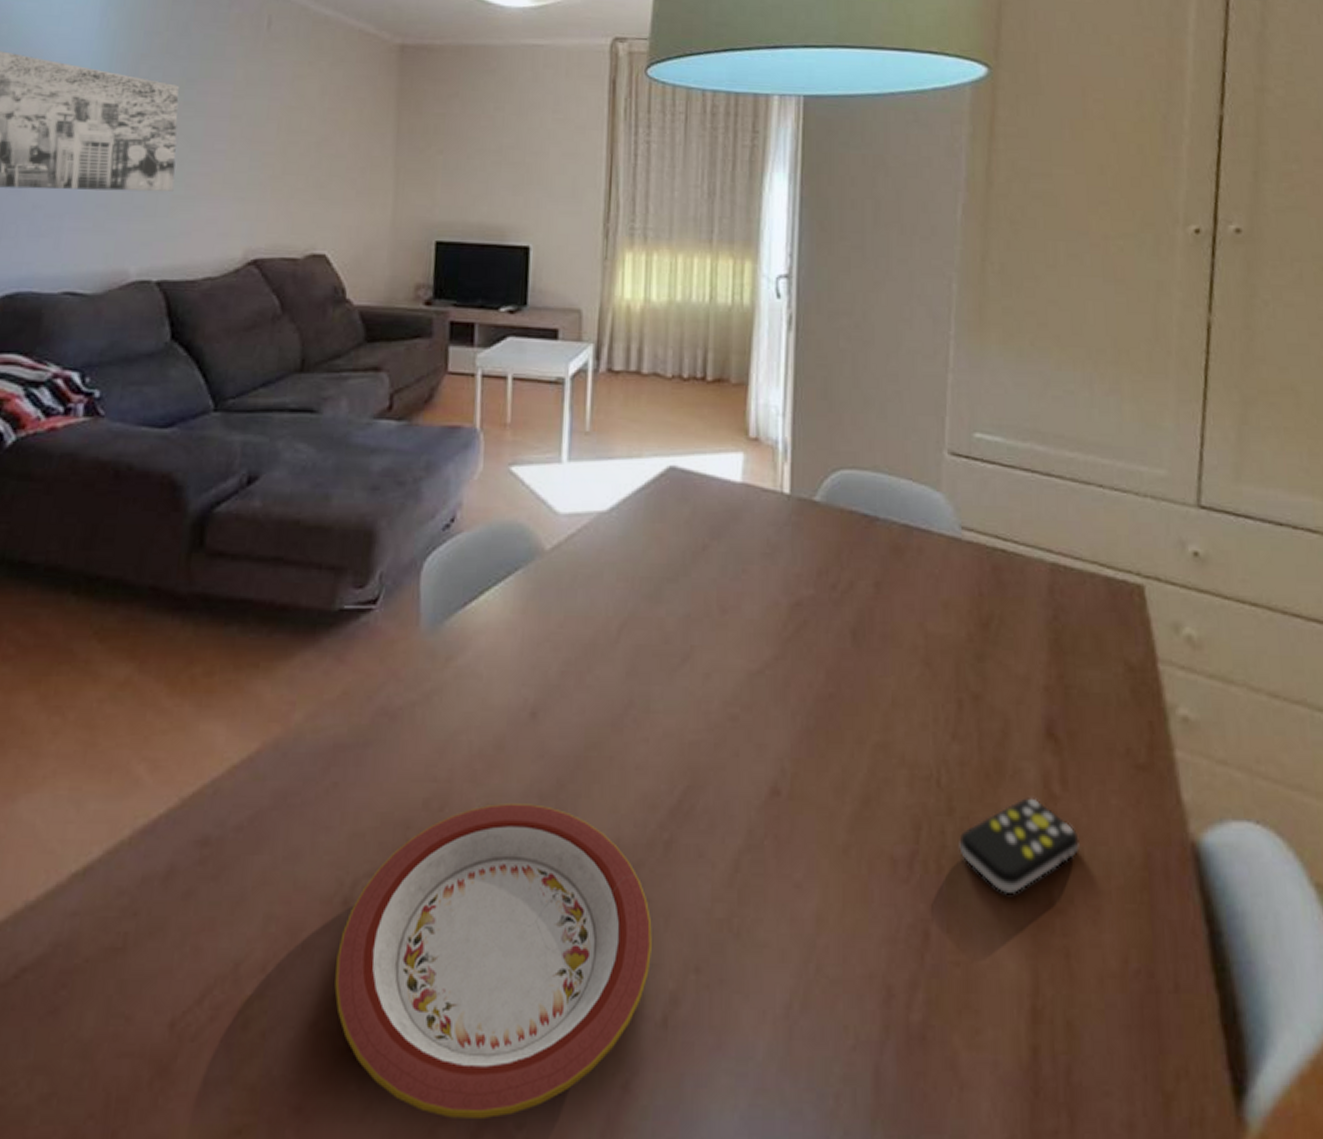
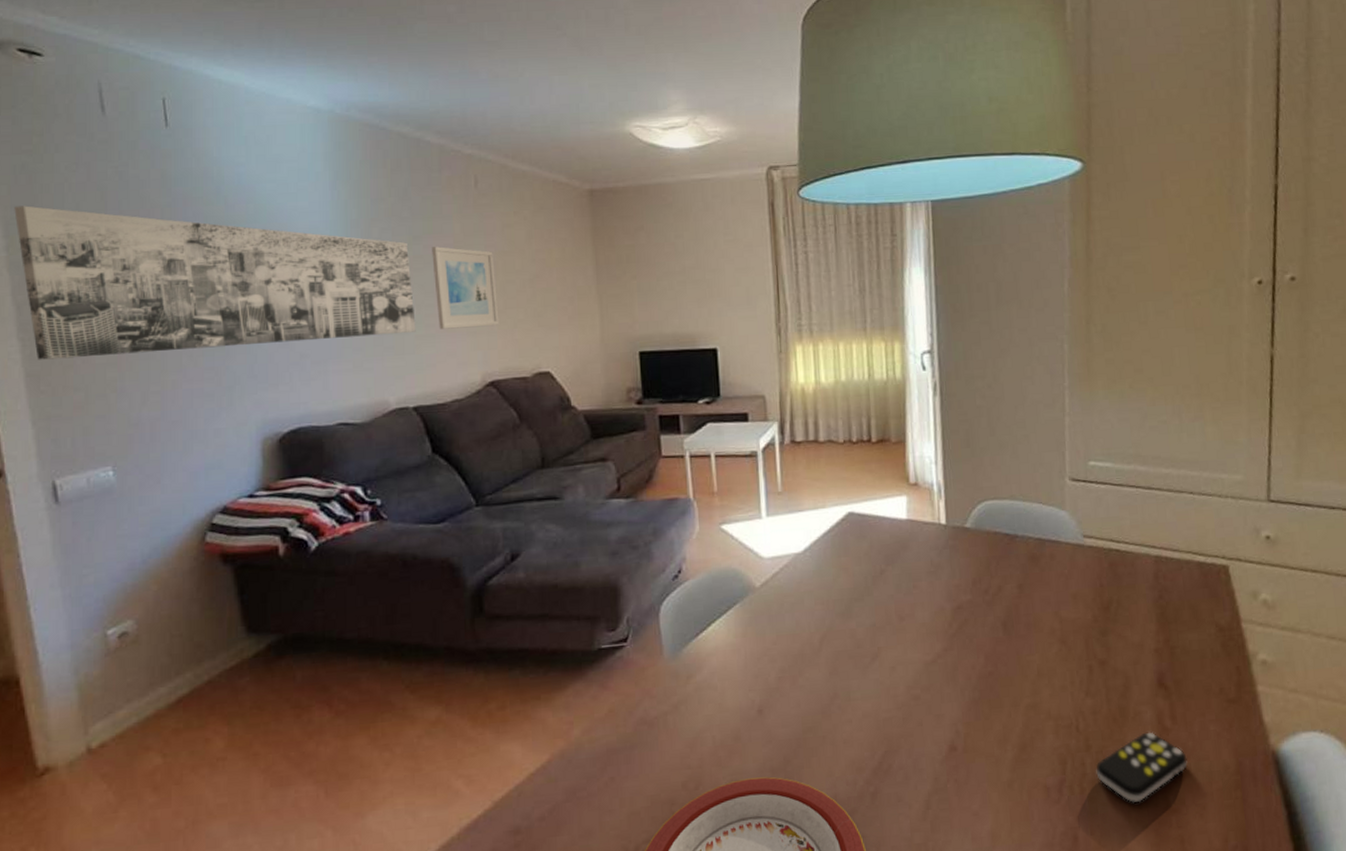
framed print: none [201,93,278,194] -> present [432,246,499,329]

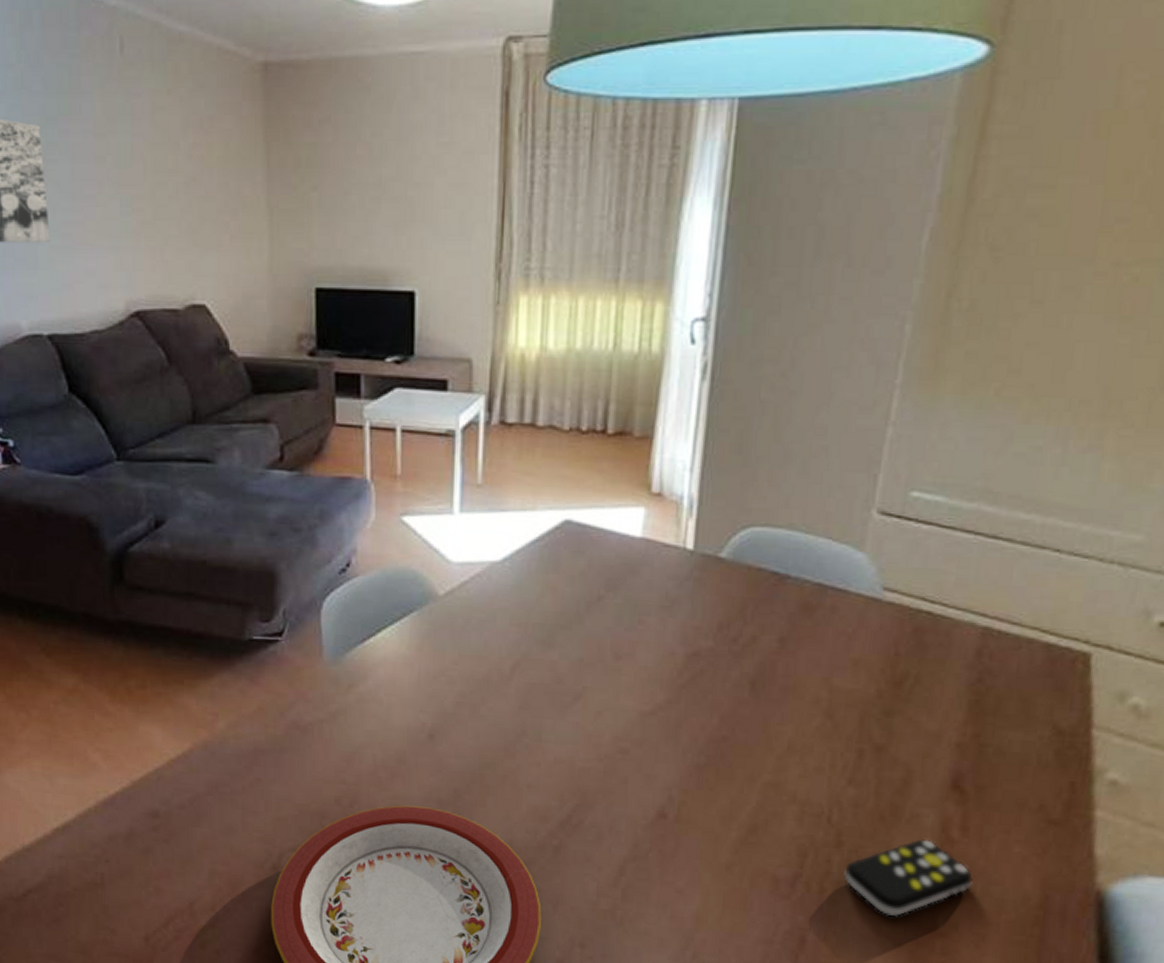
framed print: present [432,246,499,329] -> none [68,132,147,241]

